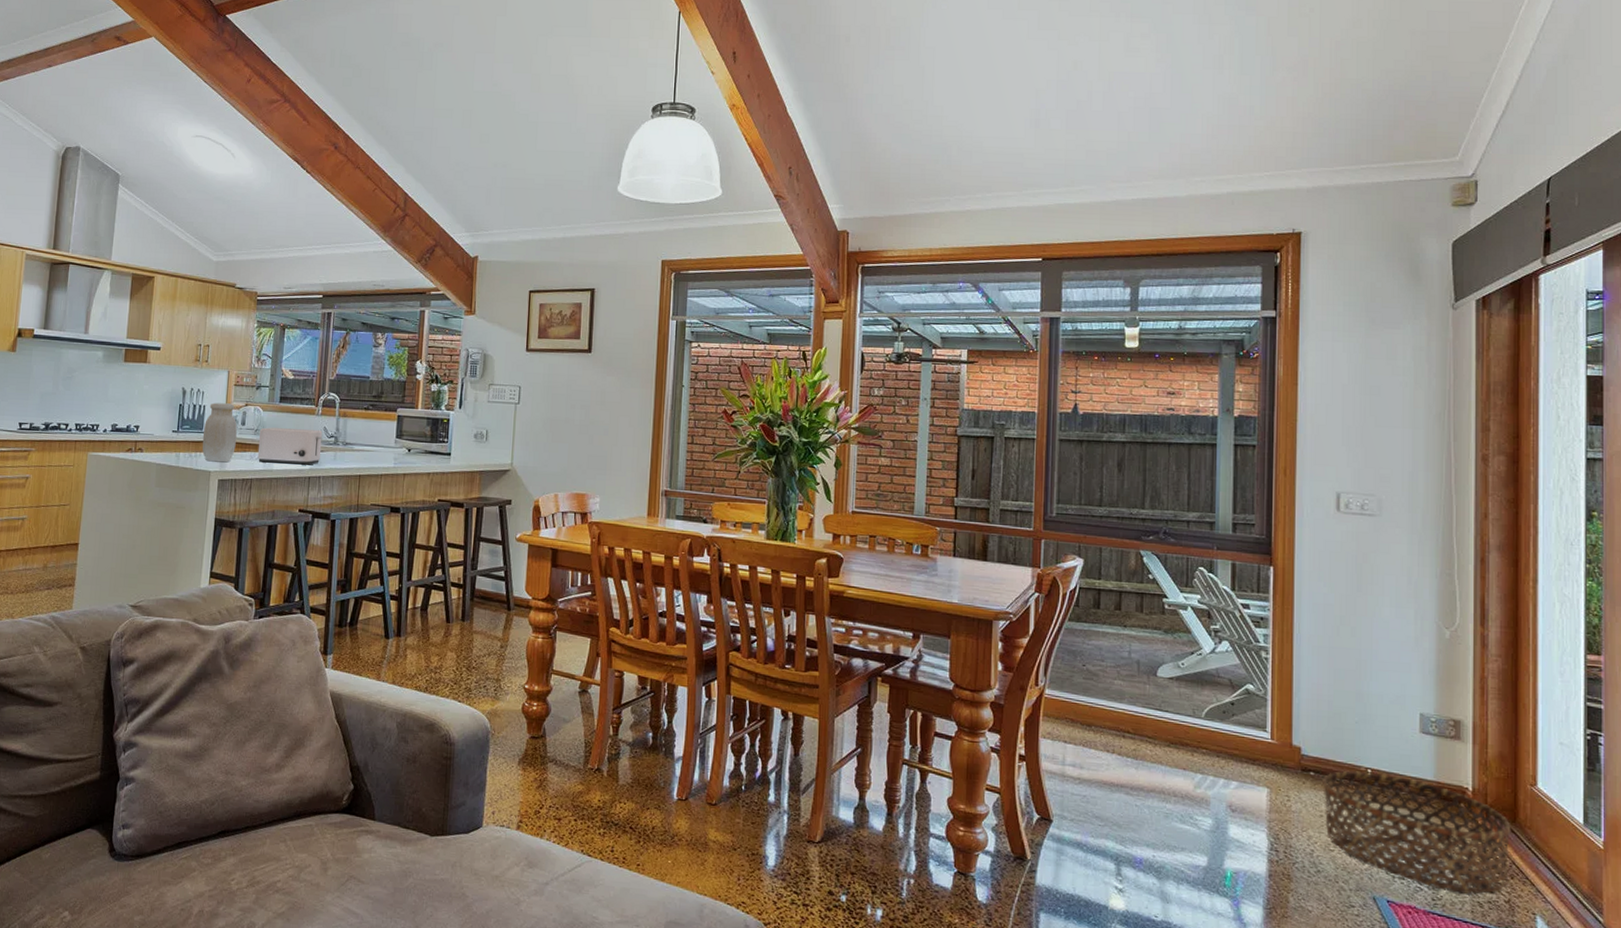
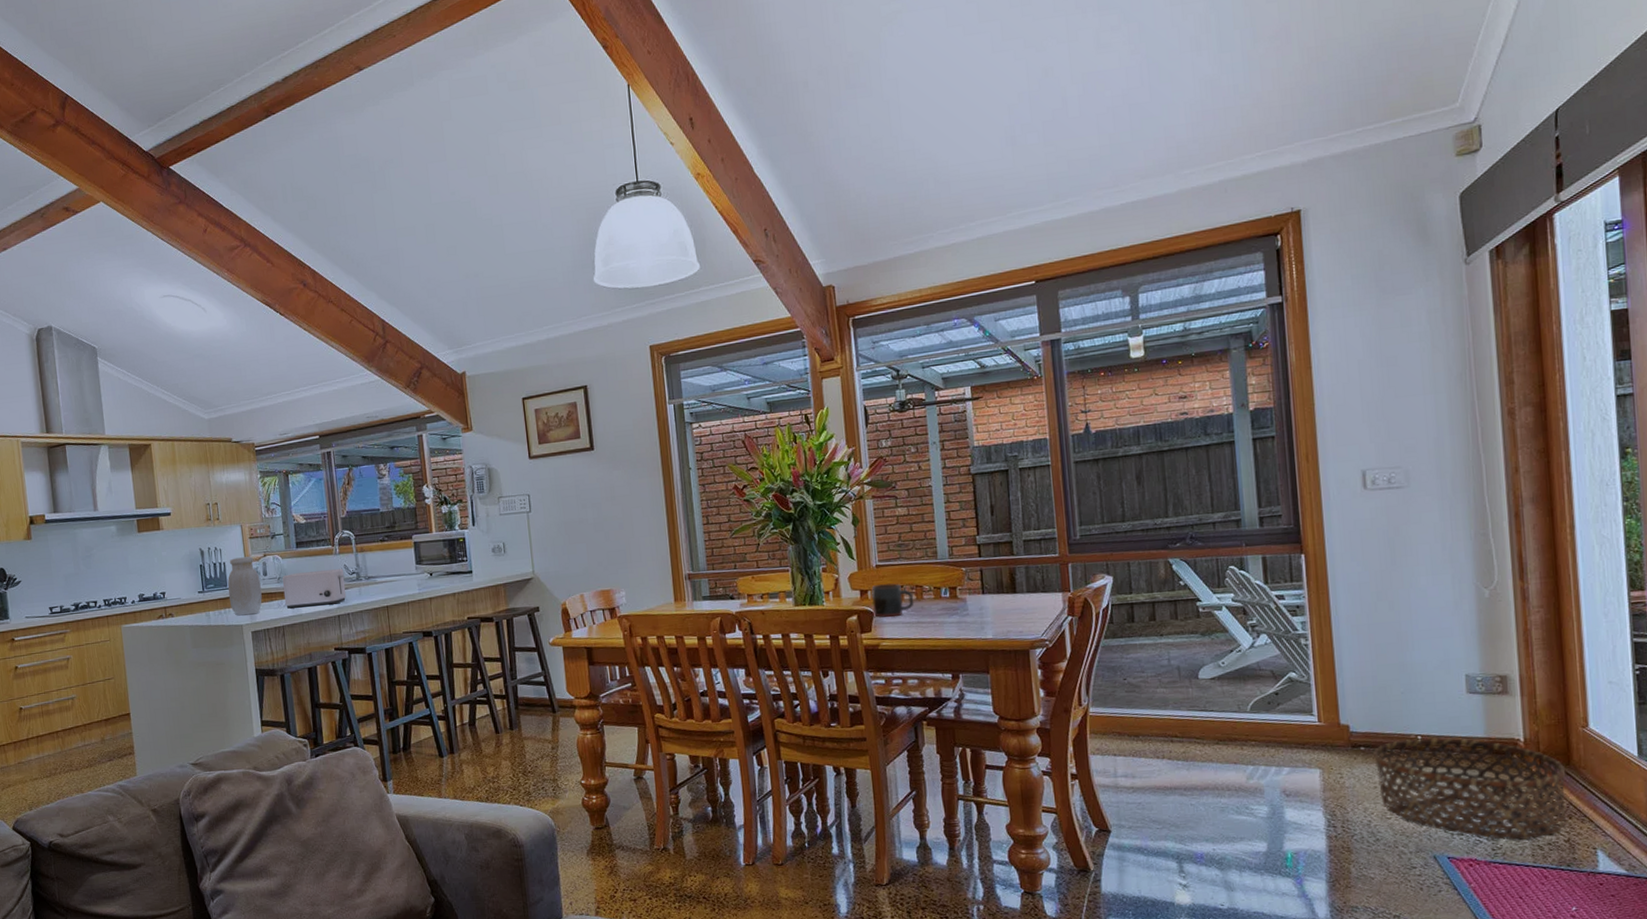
mug: none [844,531,885,567] -> present [871,583,914,617]

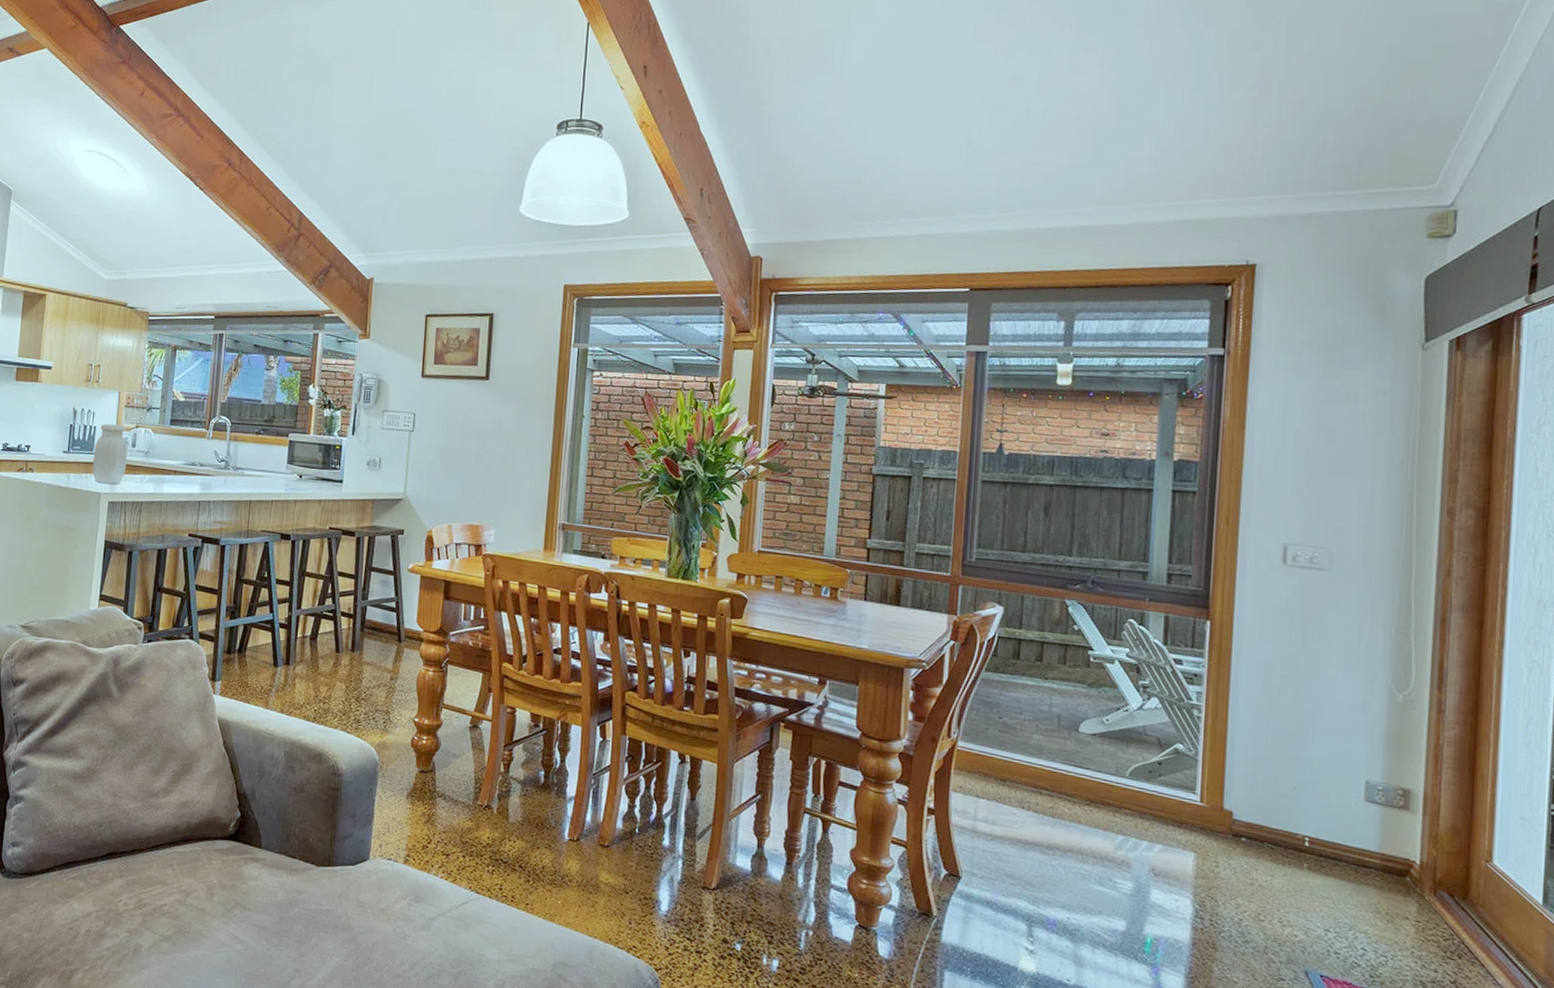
toaster: present [282,569,347,609] -> none [147,450,213,489]
mug: present [871,583,914,617] -> none [748,571,792,608]
basket: present [1373,737,1568,841] -> none [1255,838,1460,973]

